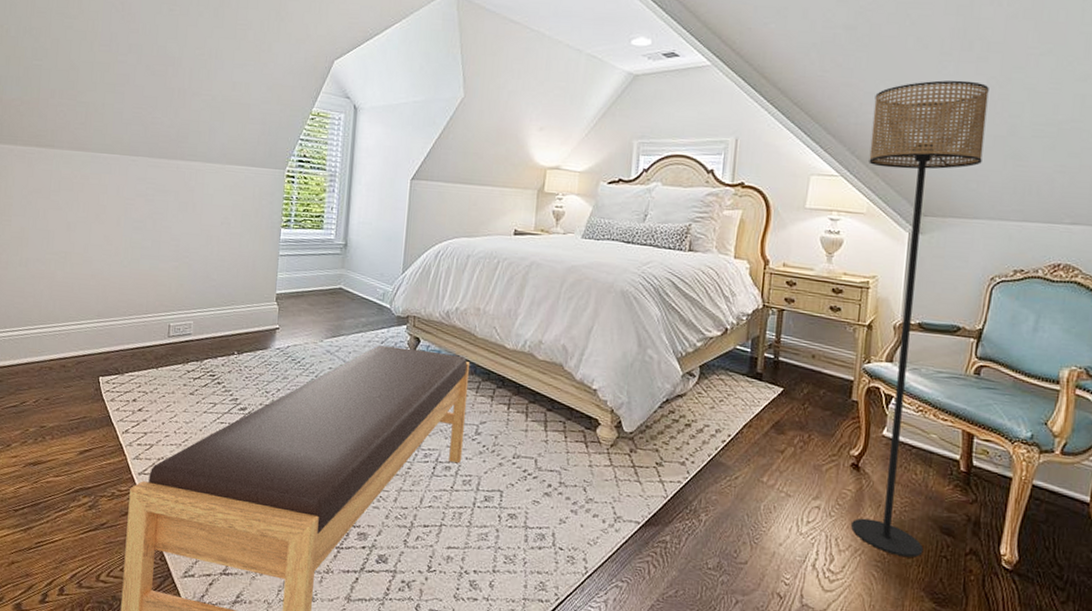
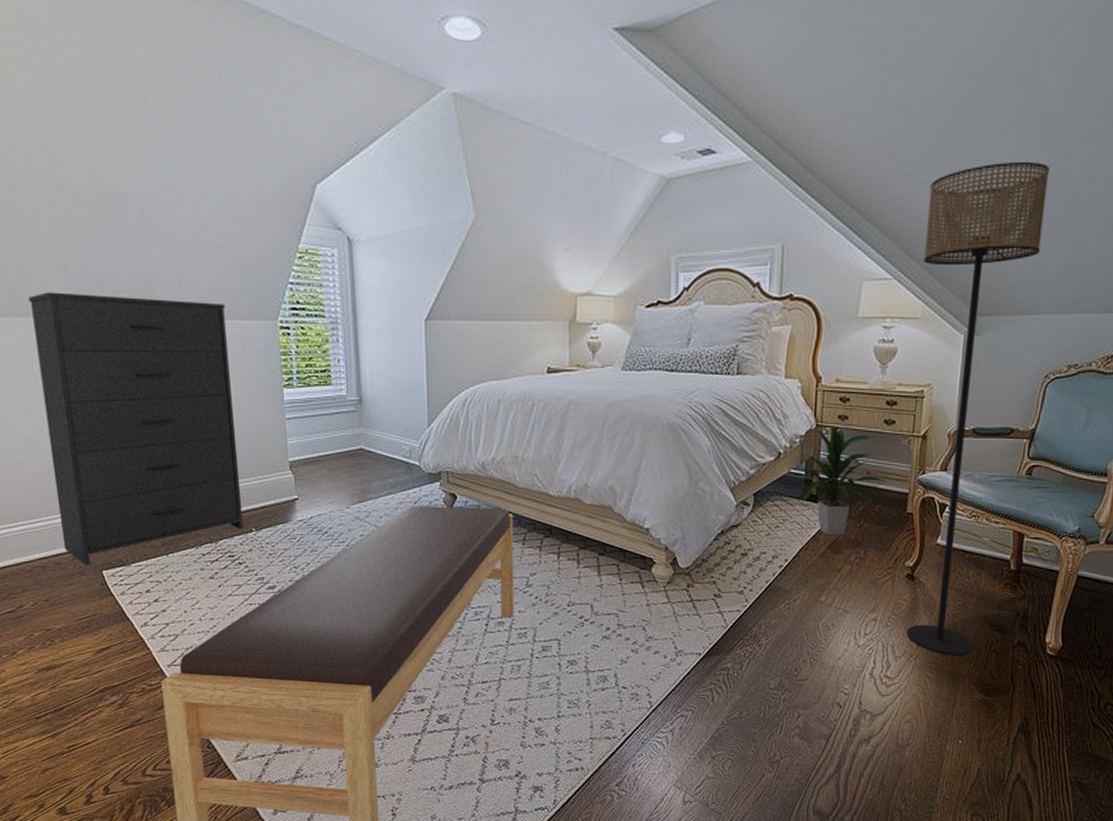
dresser: none [71,132,244,371] -> present [29,292,244,566]
indoor plant: none [740,306,834,416] -> present [795,426,889,536]

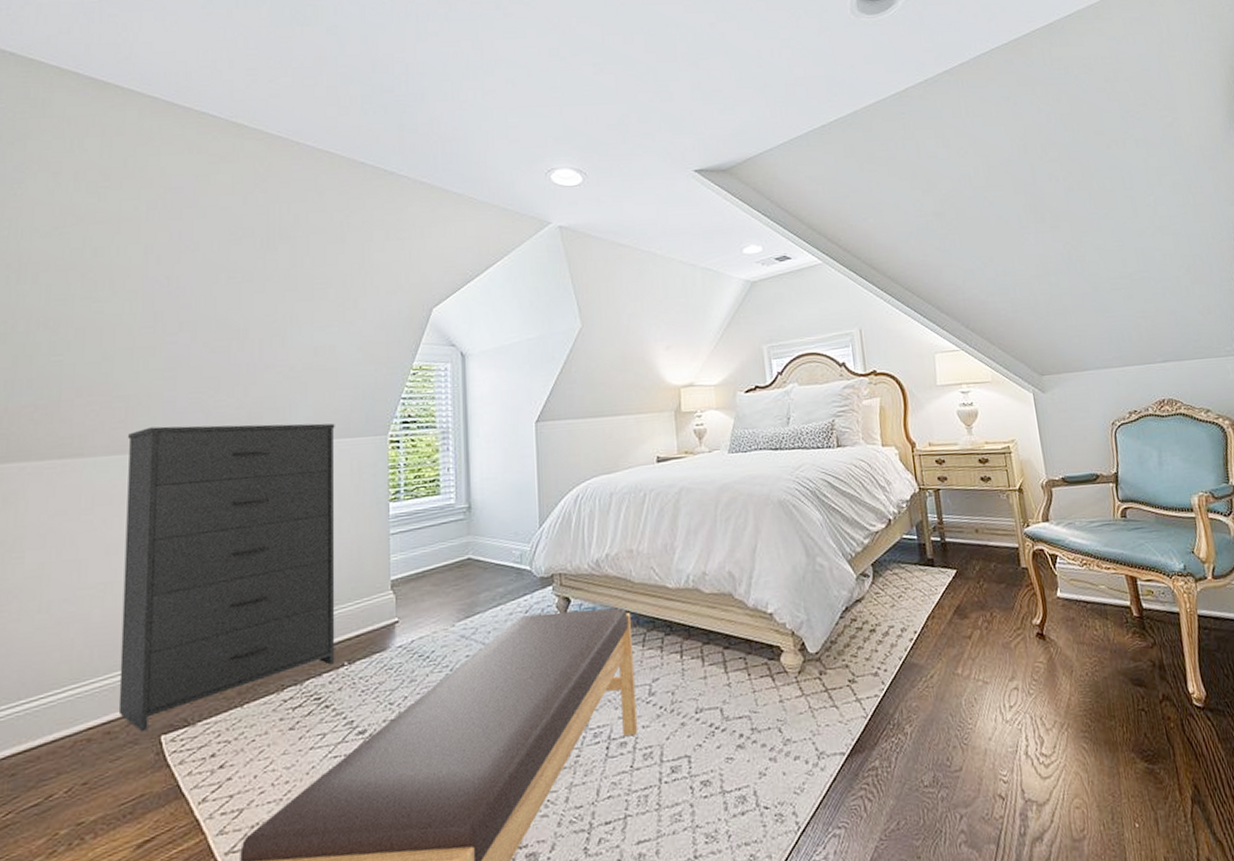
indoor plant: present [795,426,889,536] -> none [910,488,998,600]
floor lamp: present [907,161,1050,655] -> none [974,248,1123,720]

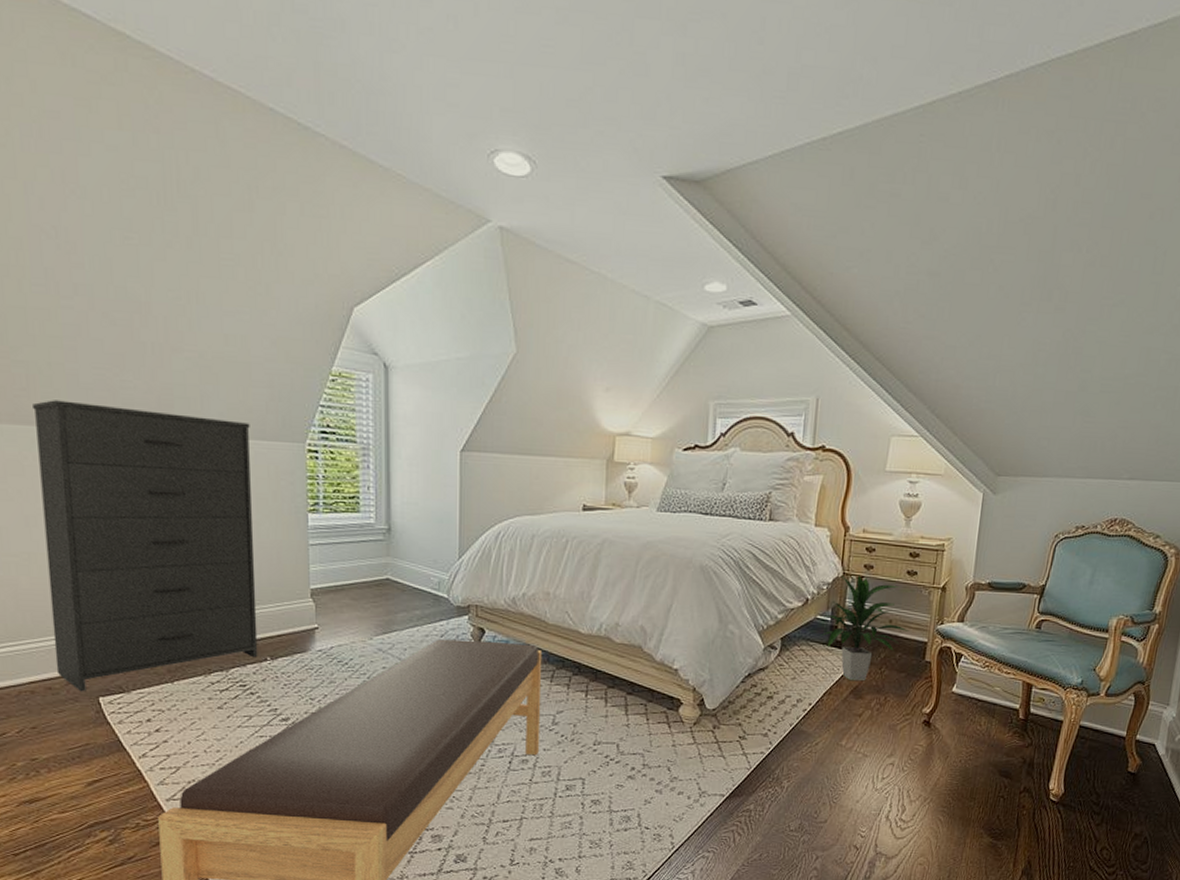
indoor plant: none [910,488,998,600] -> present [820,574,910,681]

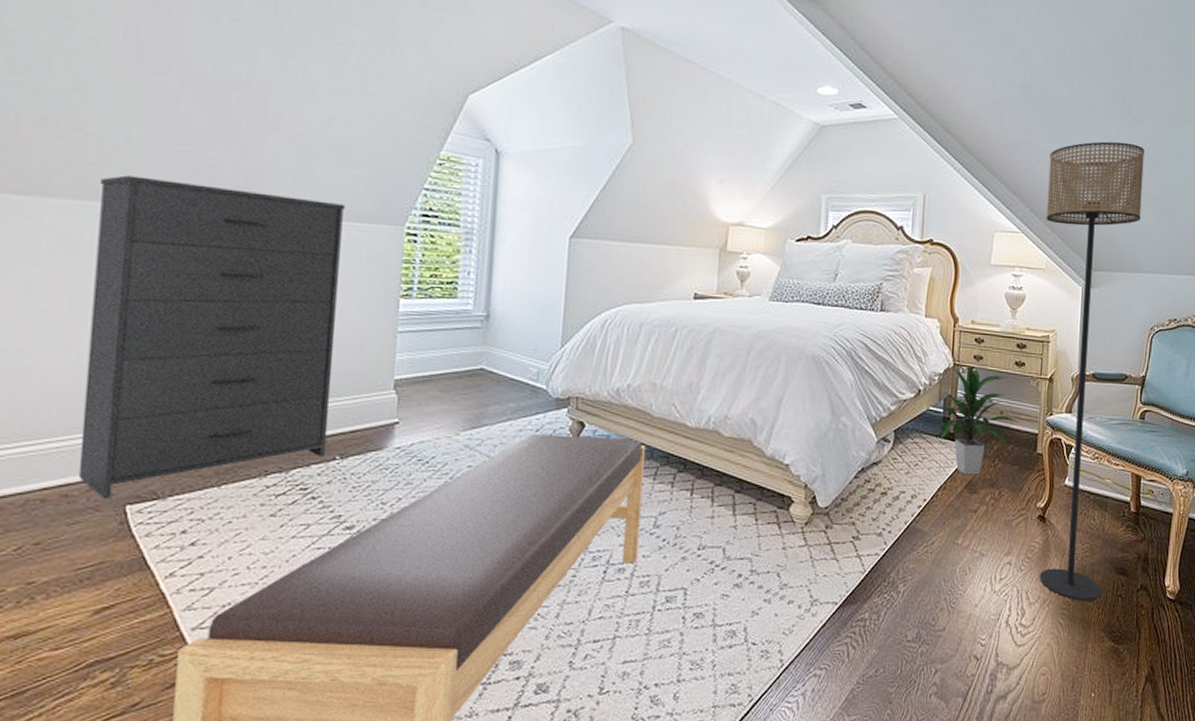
floor lamp: none [922,332,1065,800] -> present [1040,141,1145,600]

